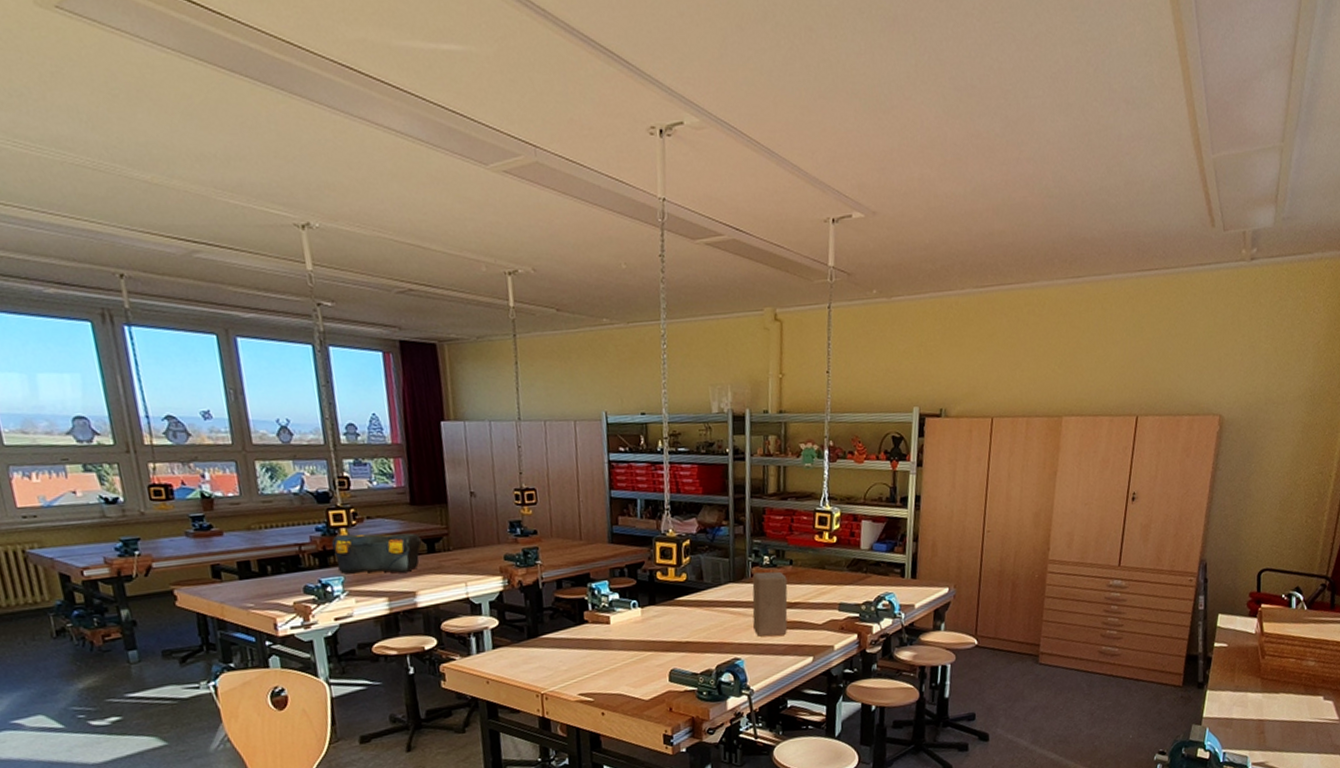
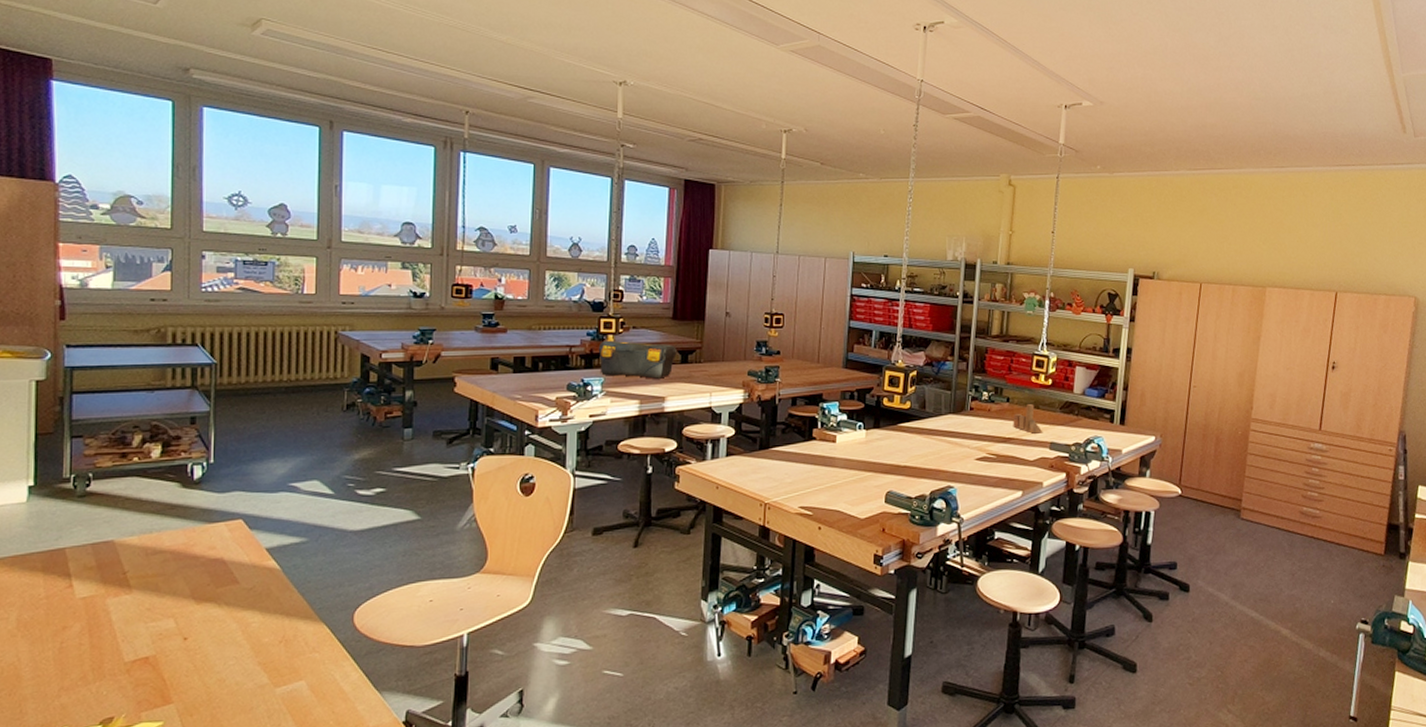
wooden block: present [752,571,788,637] -> none [968,406,1003,469]
wooden blocks: none [797,565,831,596] -> present [1013,404,1043,434]

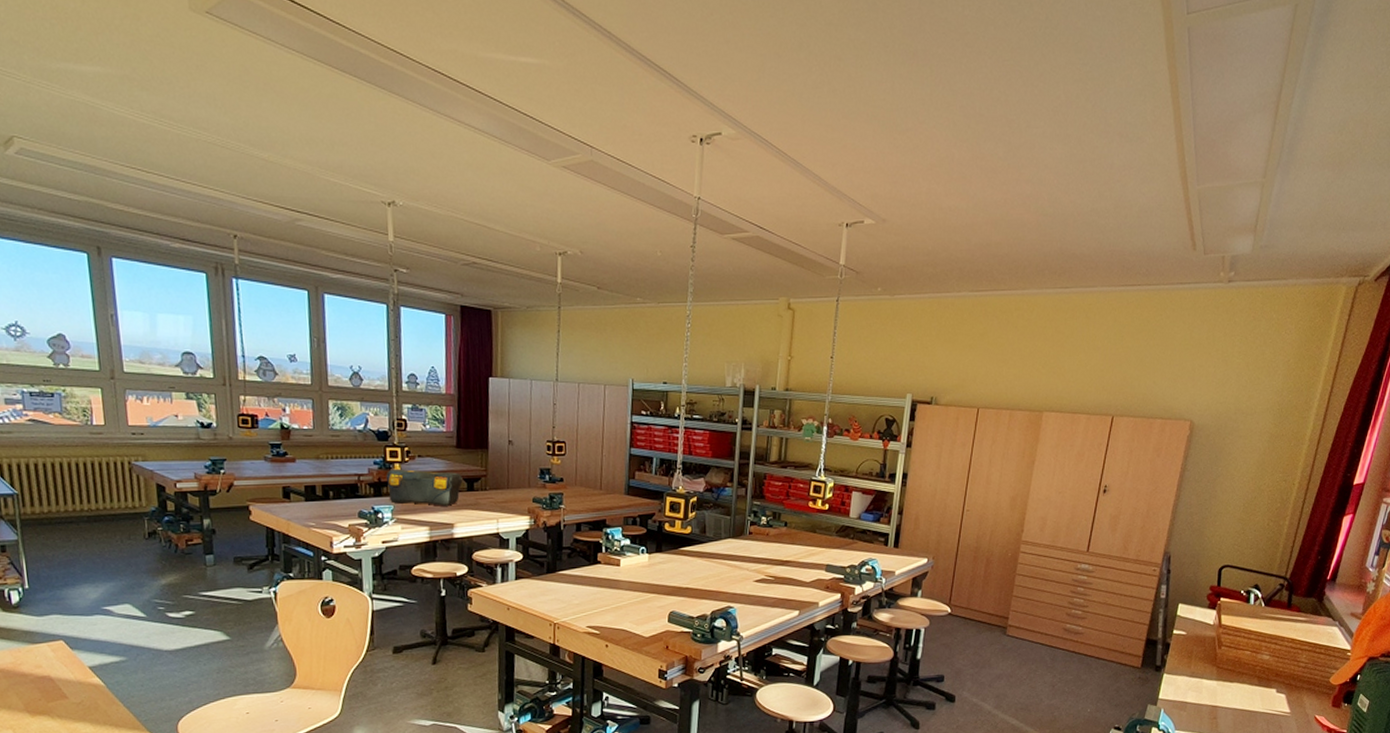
wooden blocks: present [1013,404,1043,434] -> none [790,528,820,557]

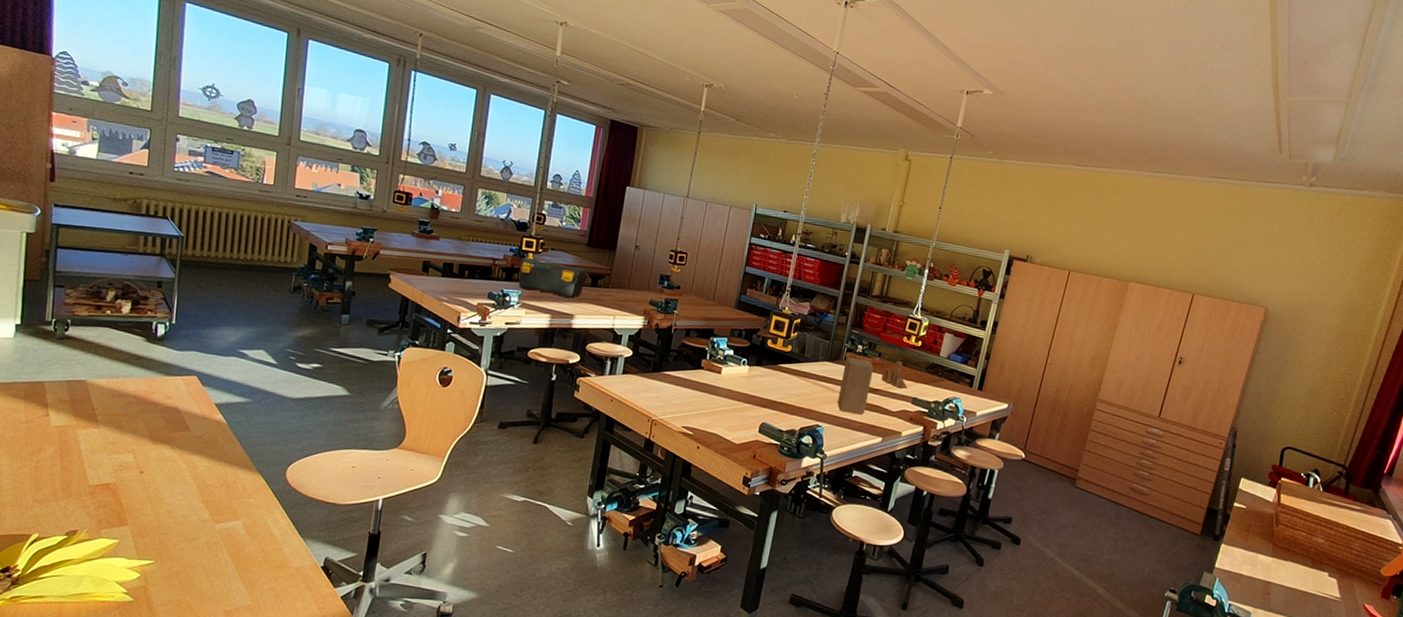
wooden block: none [747,530,781,590] -> present [838,357,874,415]
wooden blocks: none [790,528,820,557] -> present [881,361,908,389]

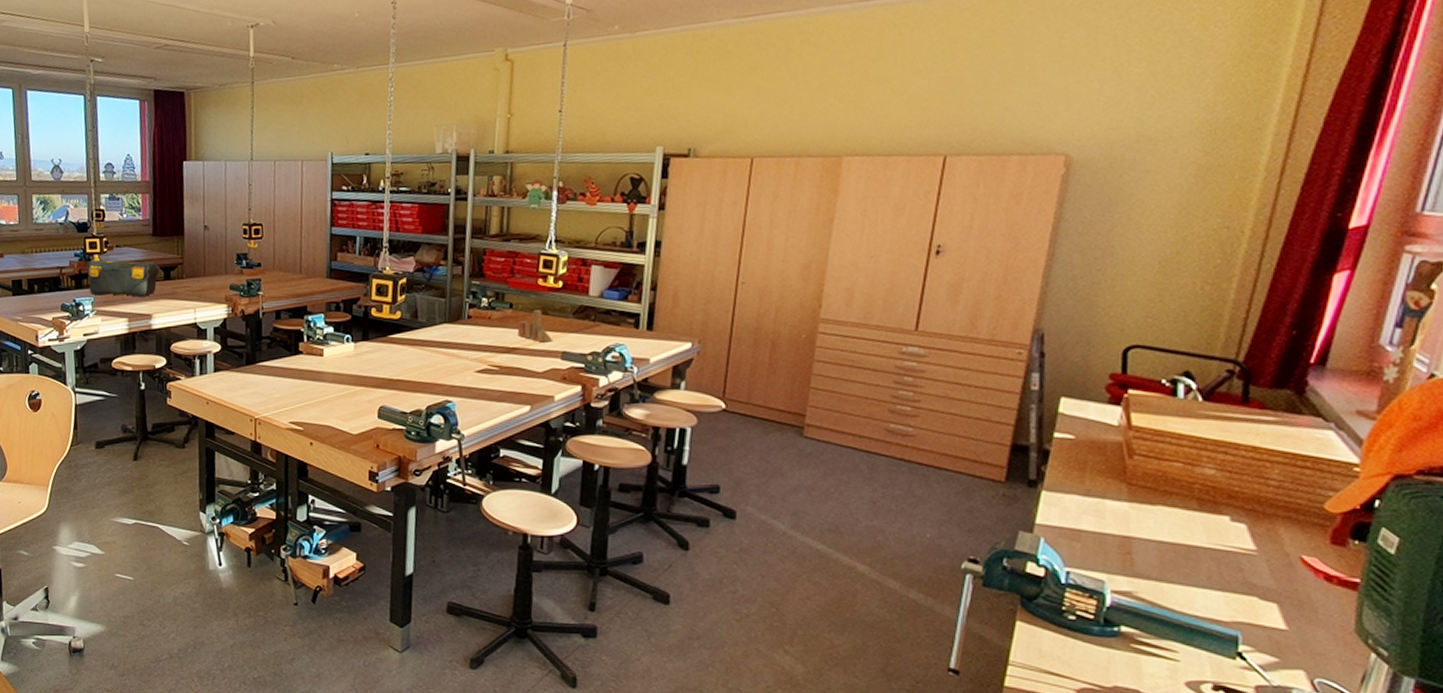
wooden block: present [838,357,874,415] -> none [467,314,506,382]

